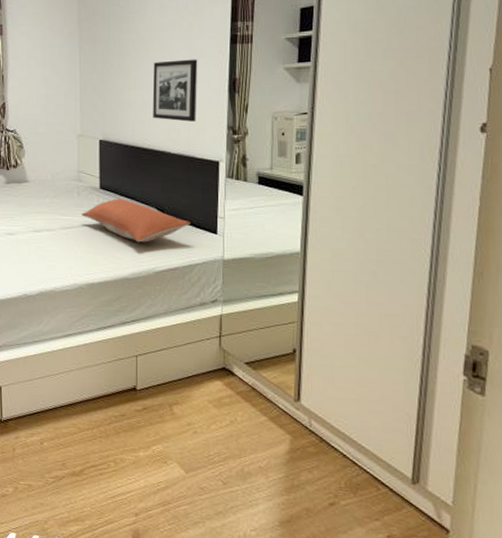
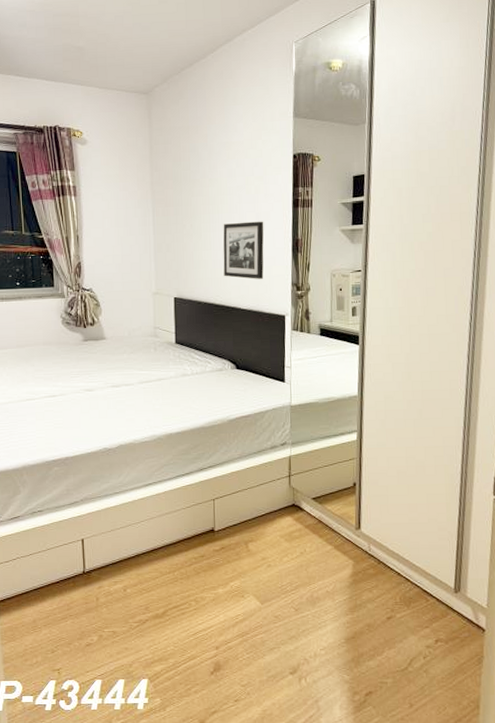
pillow: present [81,199,190,243] -> none [158,352,261,393]

